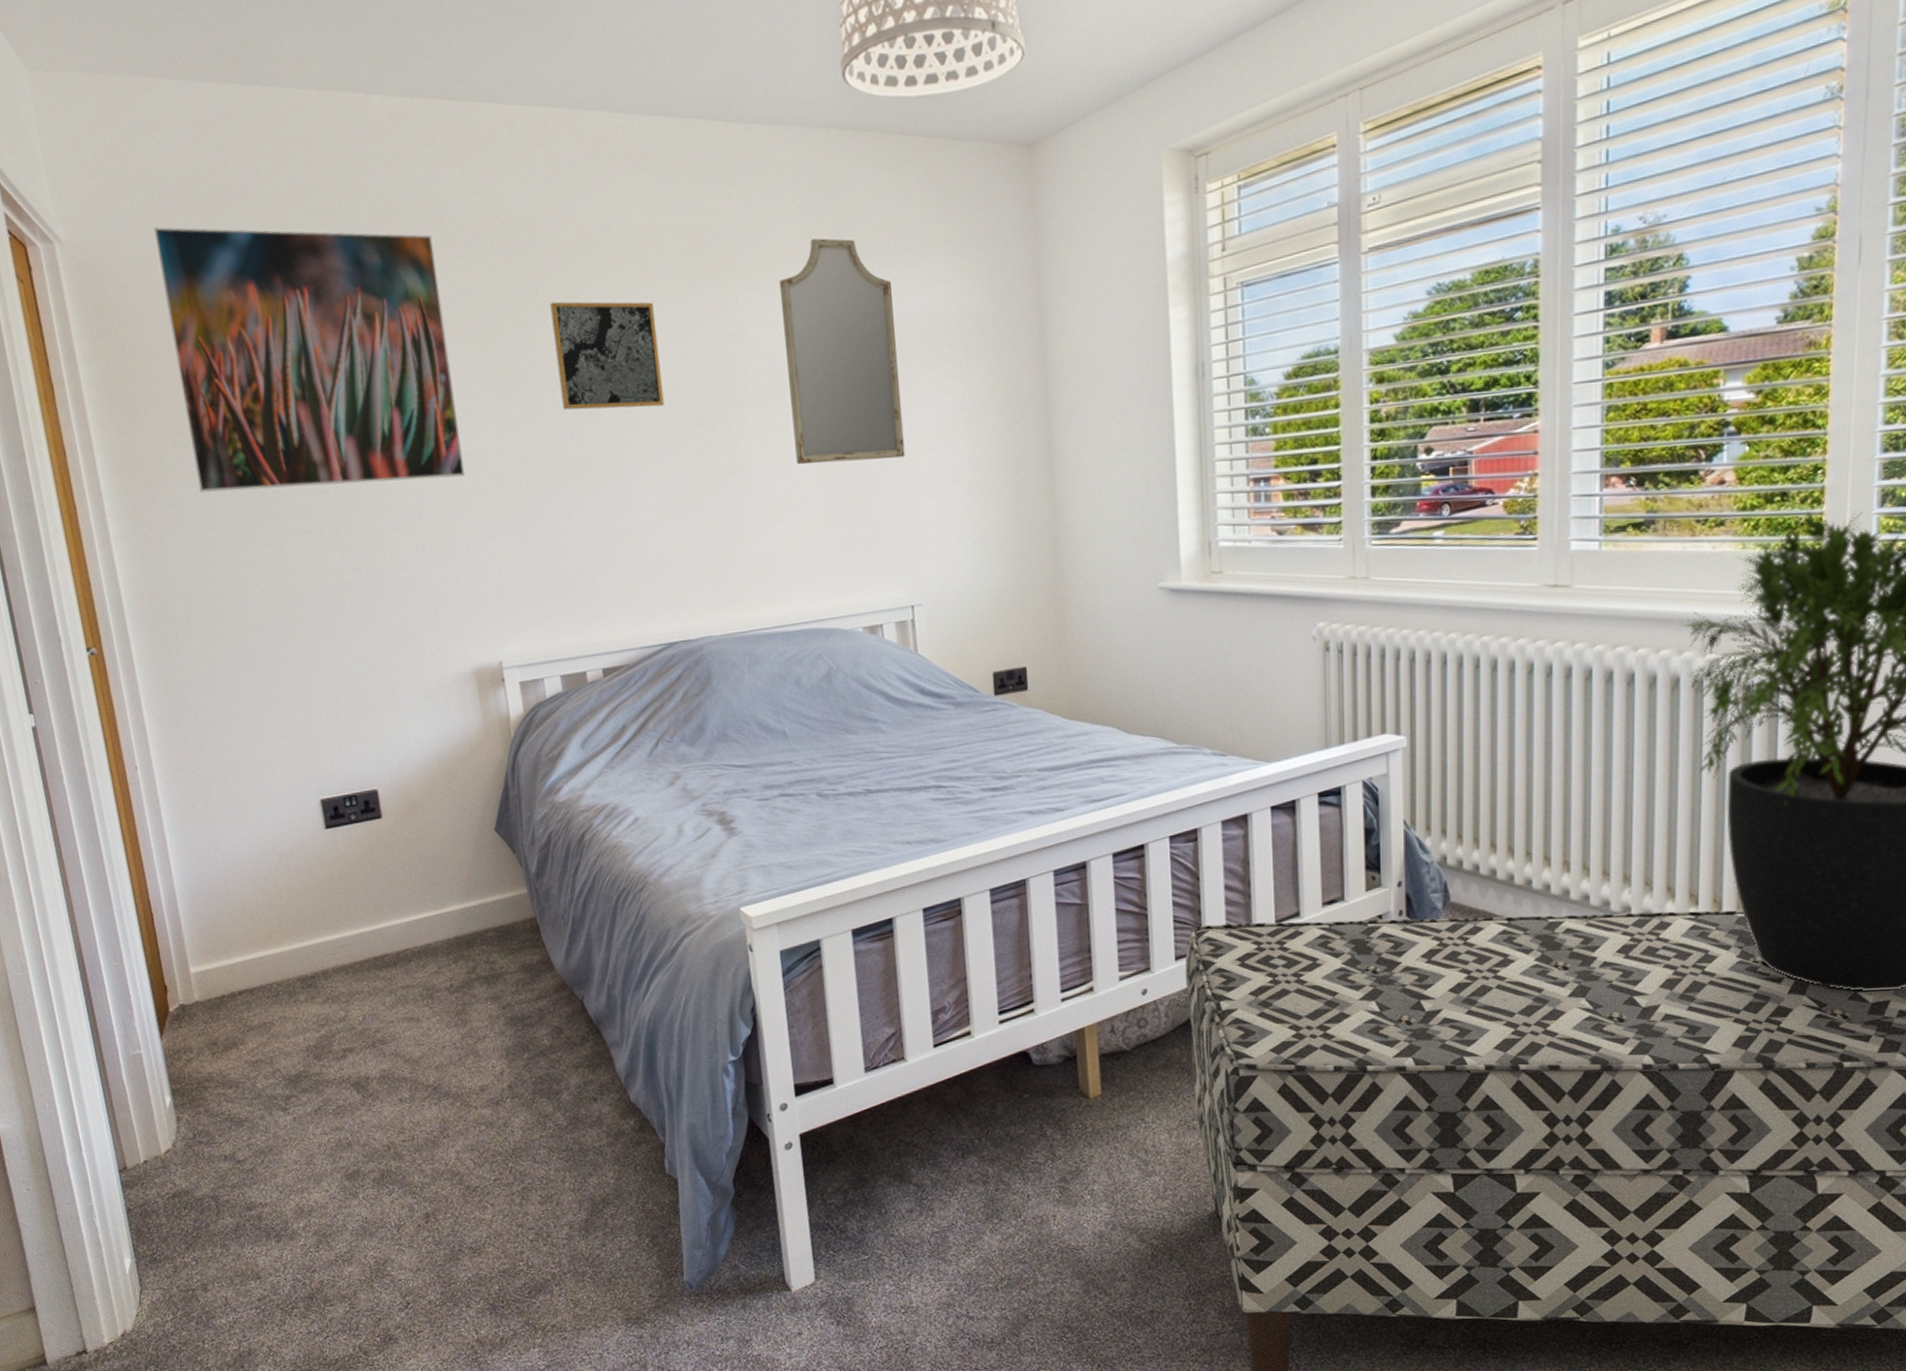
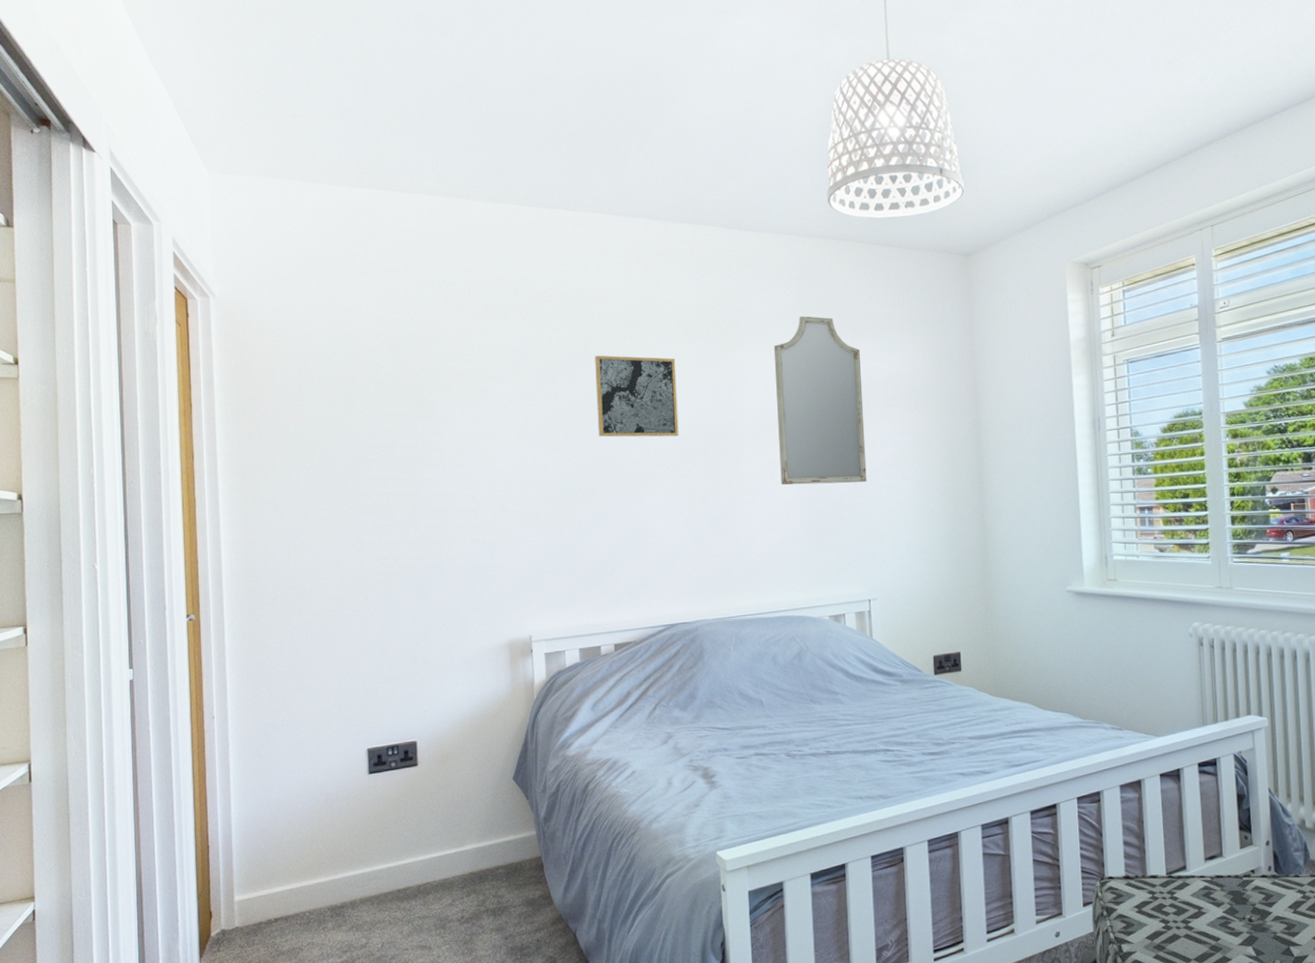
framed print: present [153,227,466,493] -> none [289,289,516,492]

